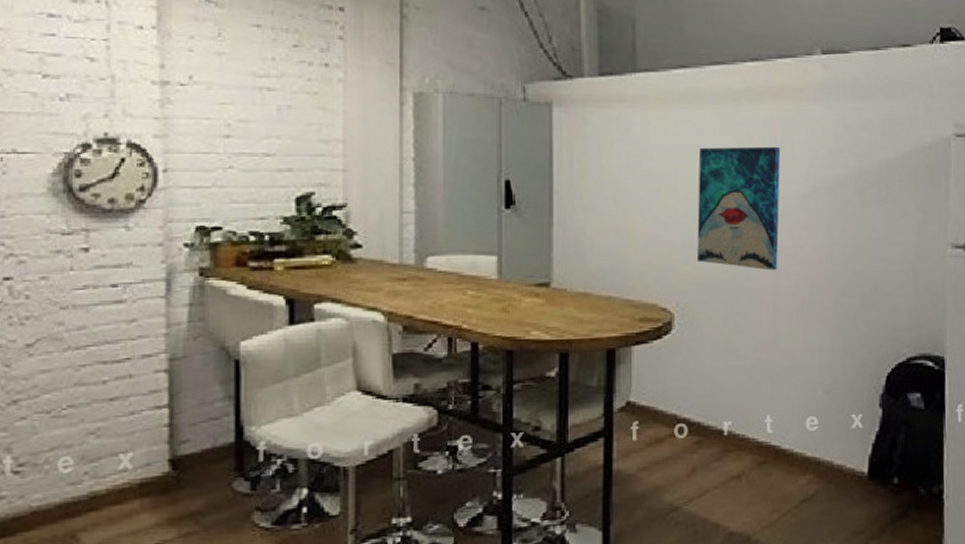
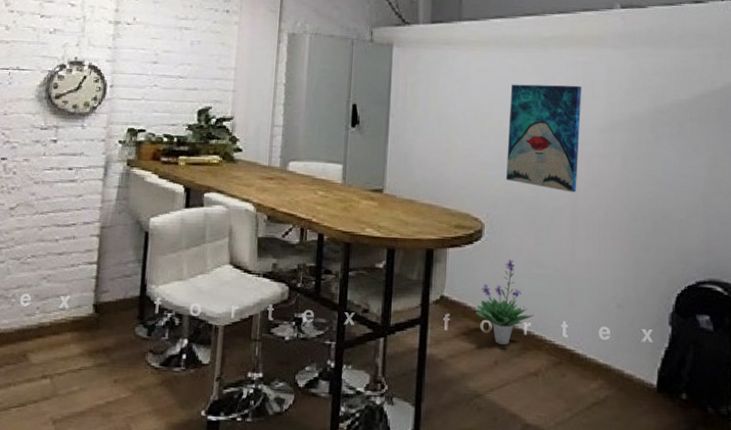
potted plant: none [668,351,735,449] -> present [475,258,534,345]

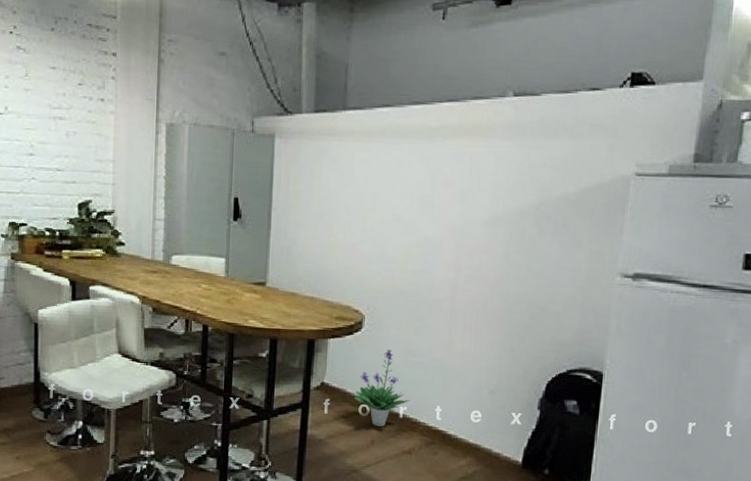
wall art: present [506,84,582,193] -> none [388,177,468,286]

